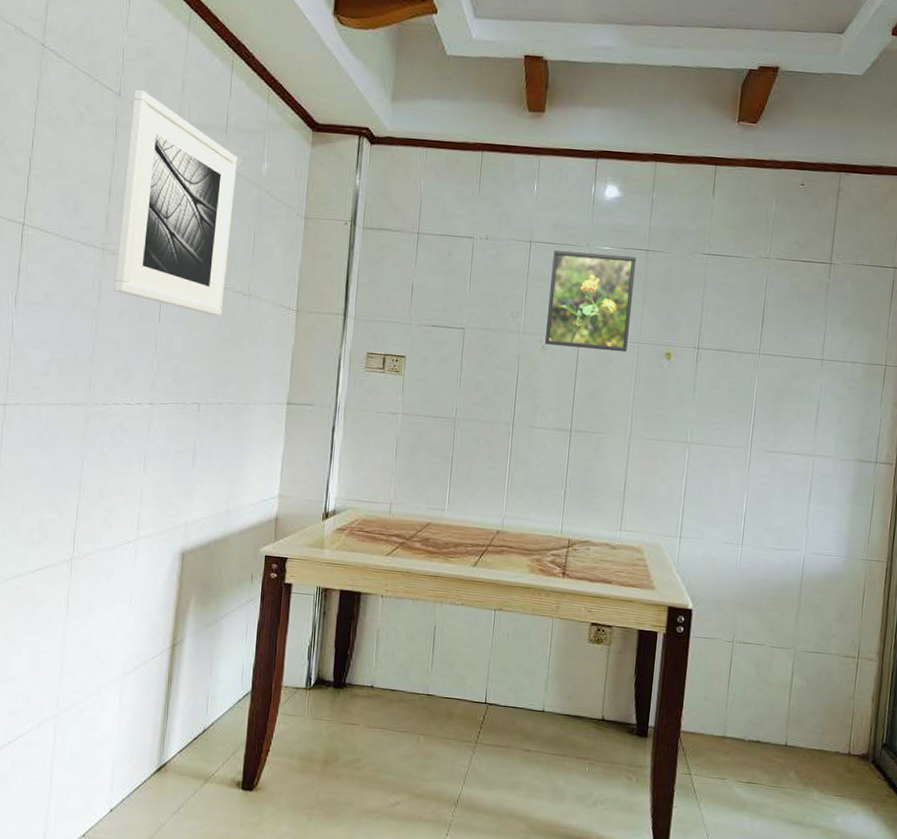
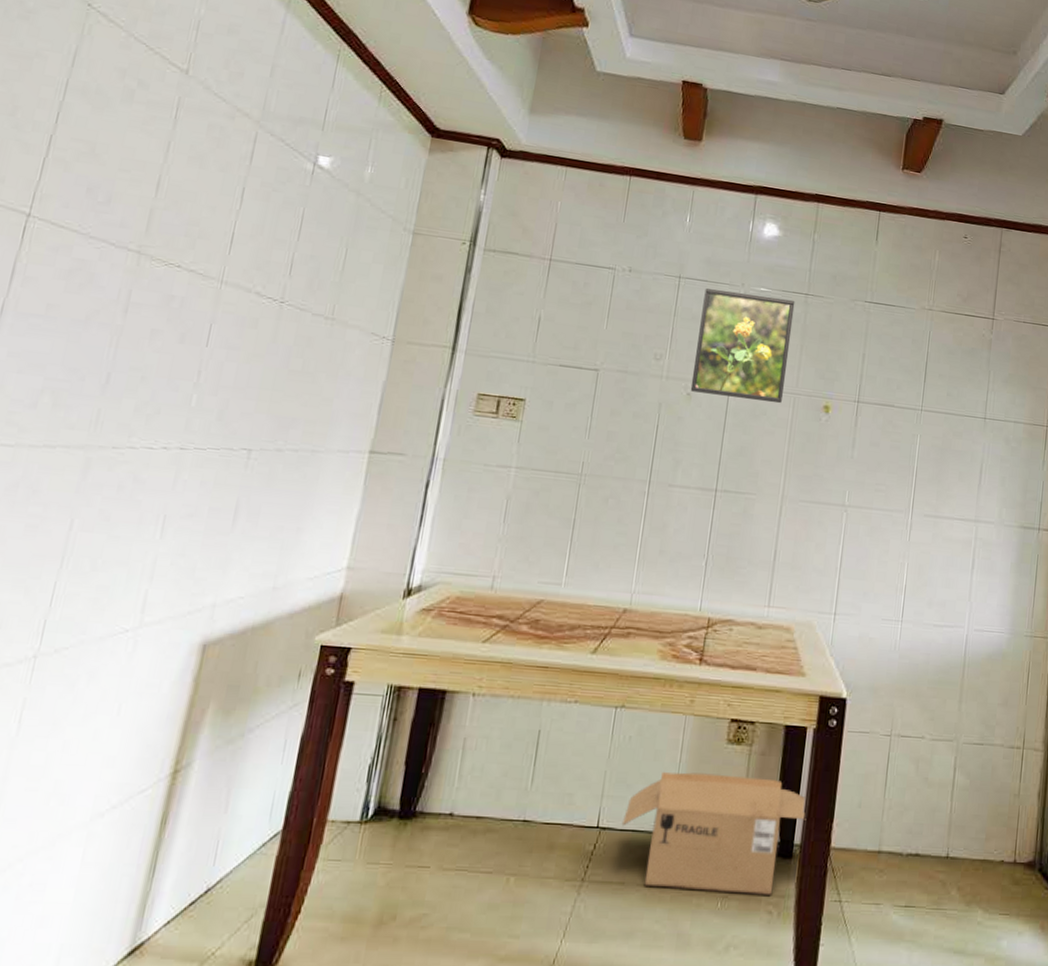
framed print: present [114,89,237,316] -> none [148,69,334,343]
cardboard box: none [505,663,659,765] -> present [622,772,806,895]

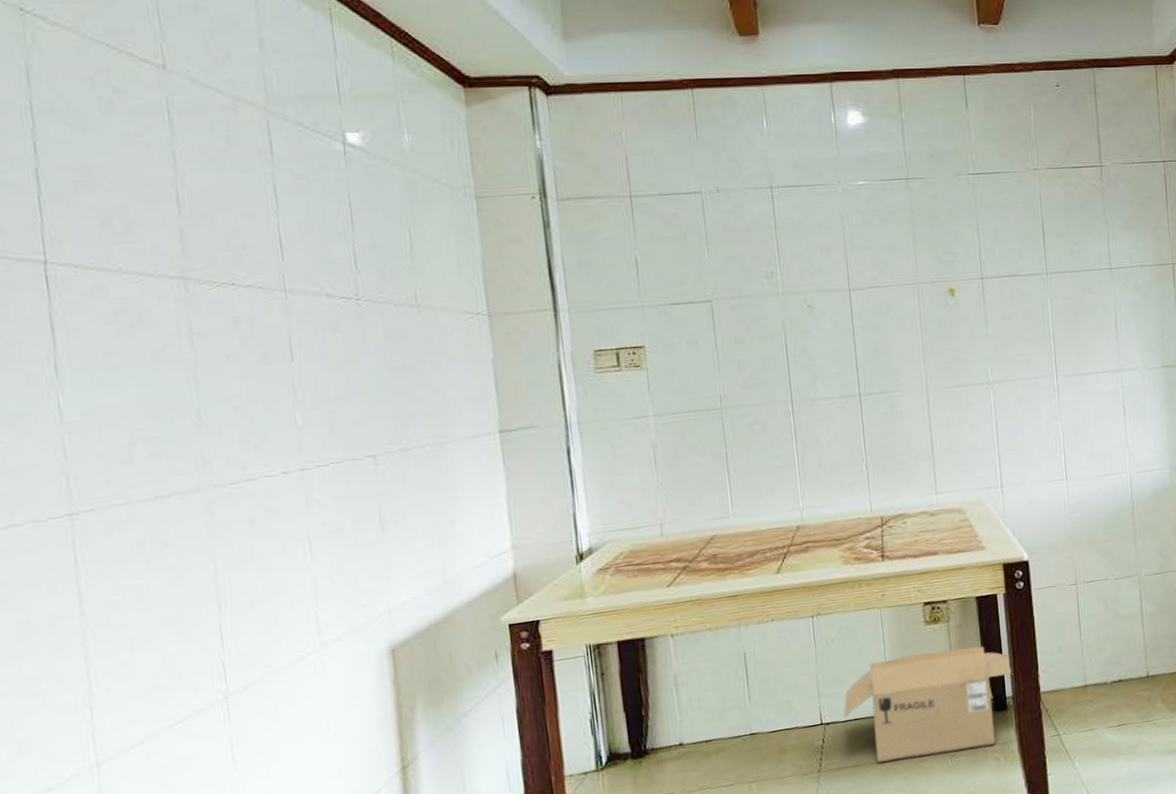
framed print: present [690,288,796,404] -> none [801,187,905,303]

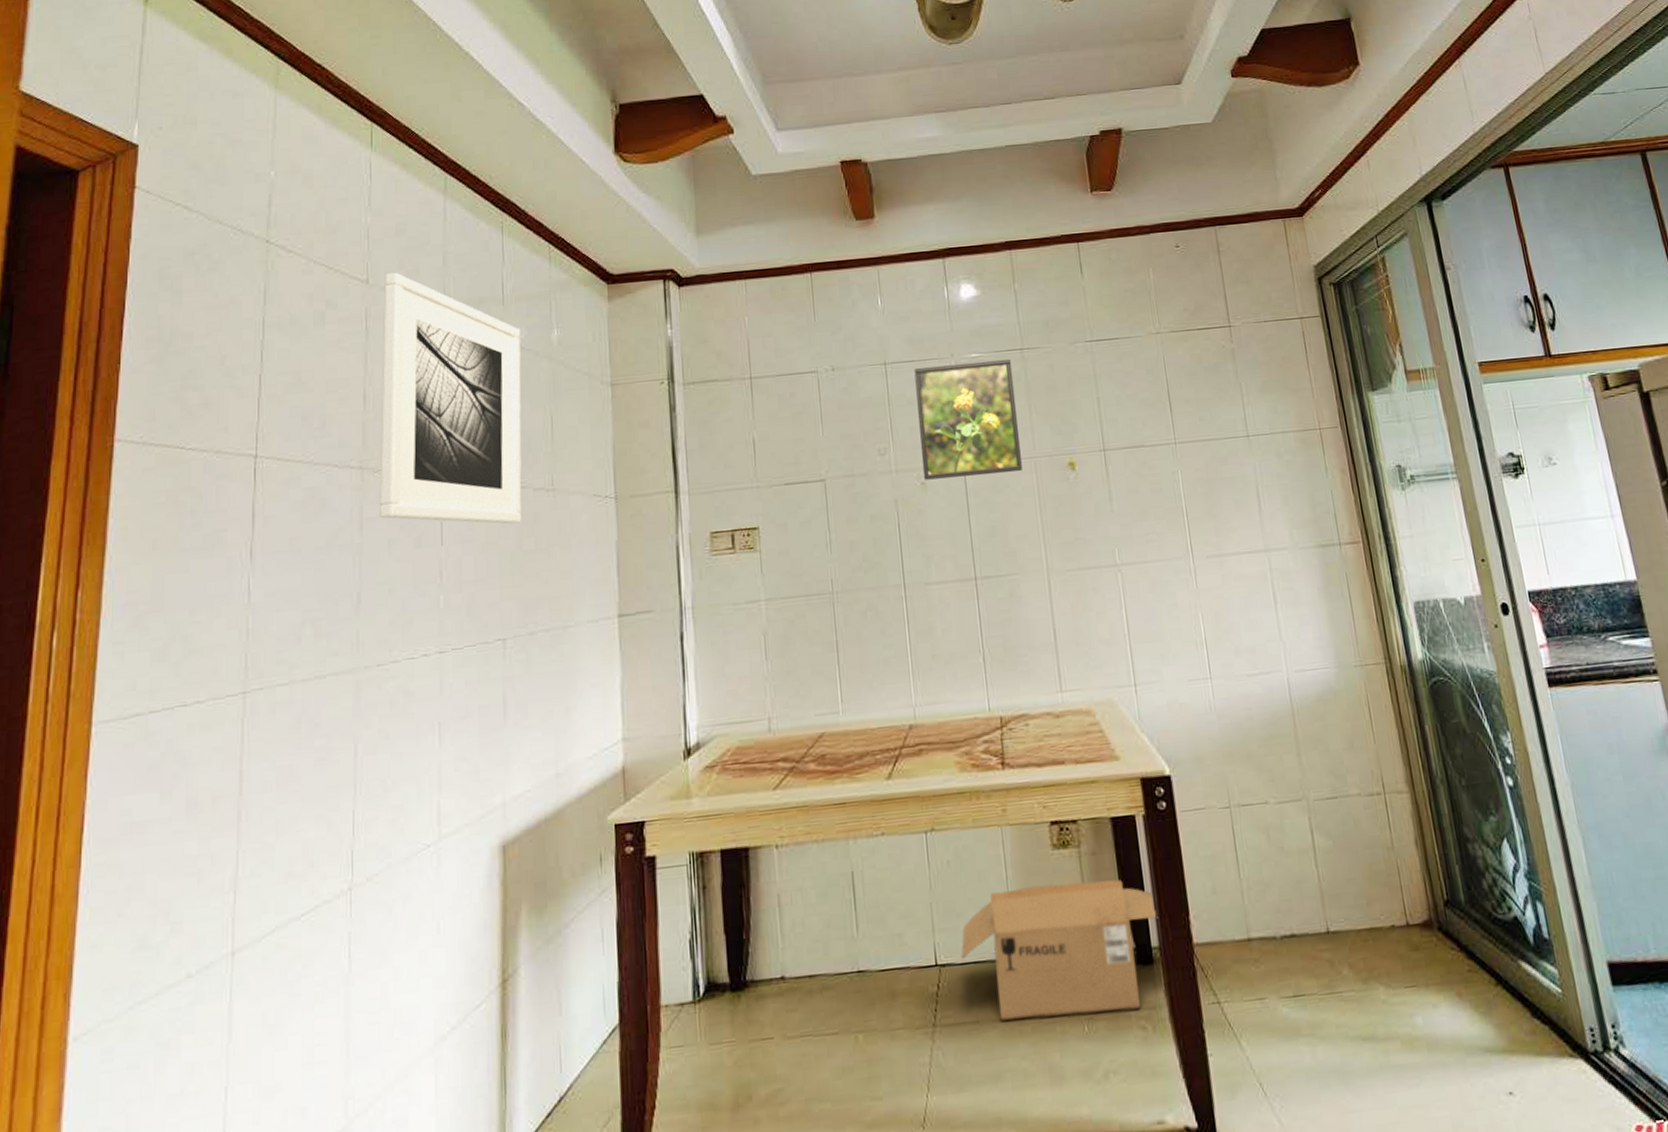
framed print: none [186,58,384,340] -> present [379,272,522,524]
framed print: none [801,187,905,303] -> present [914,358,1022,480]

